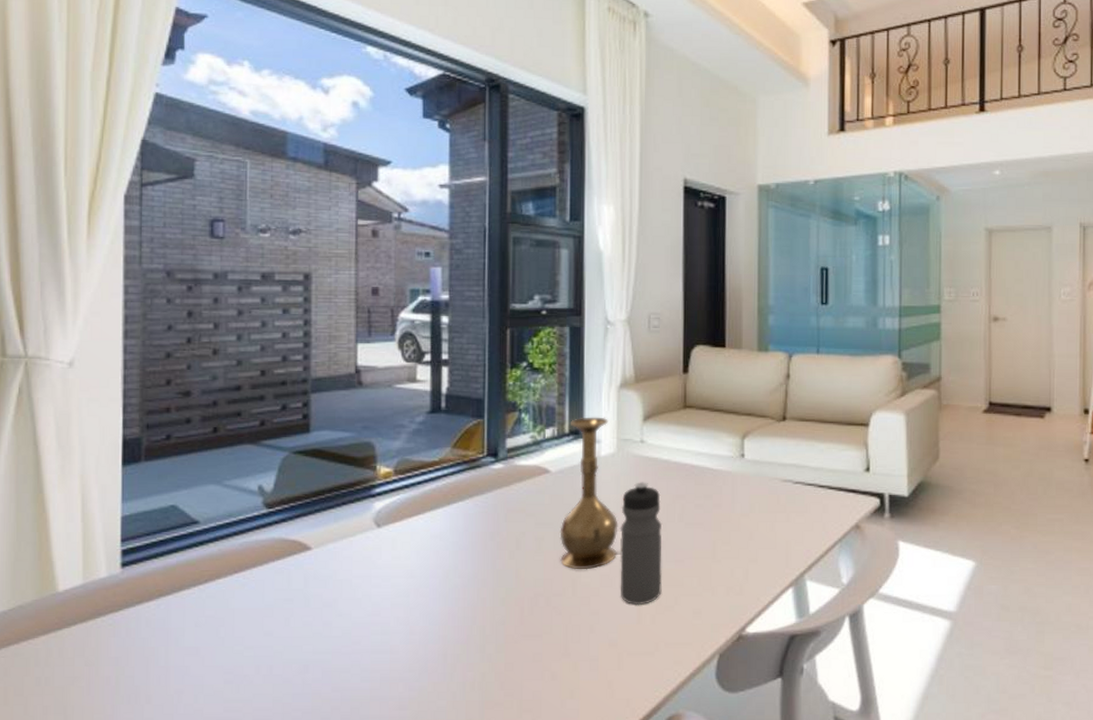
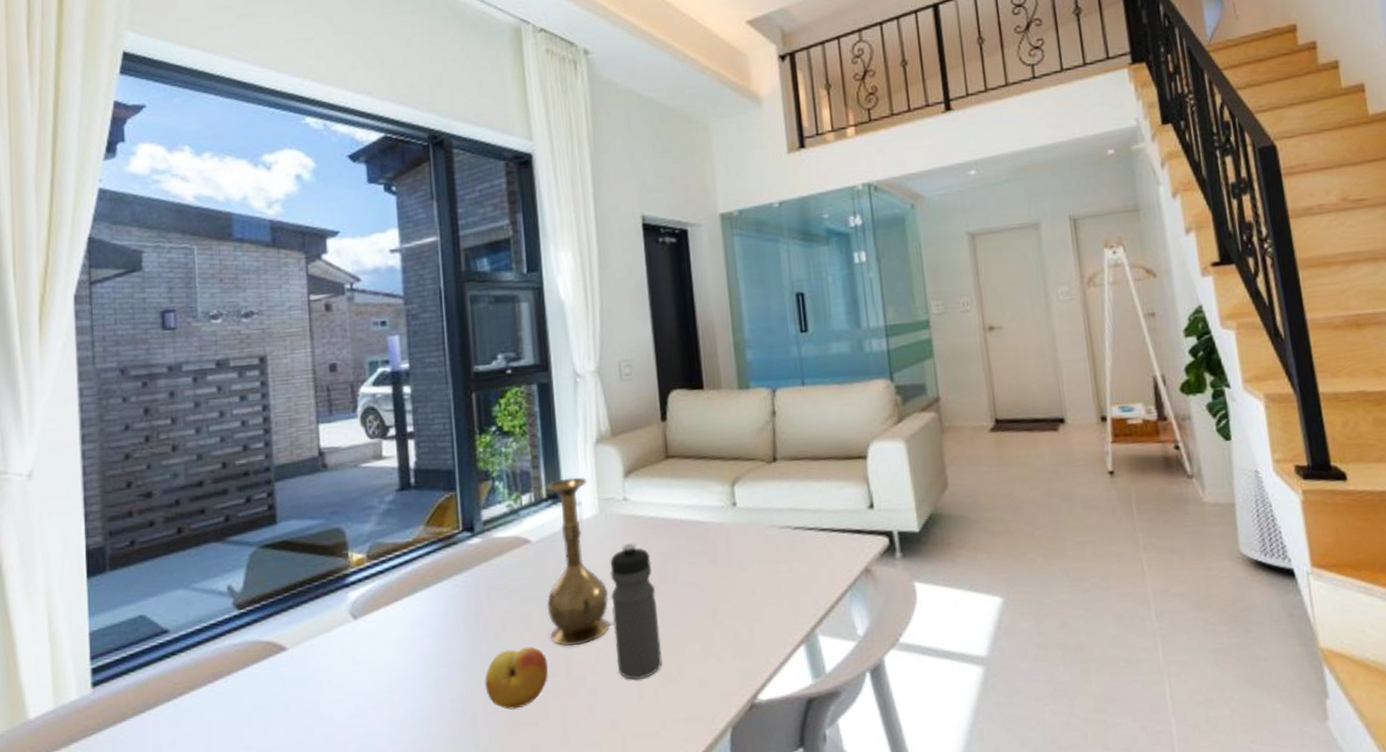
fruit: none [496,567,555,622] -> present [485,646,548,710]

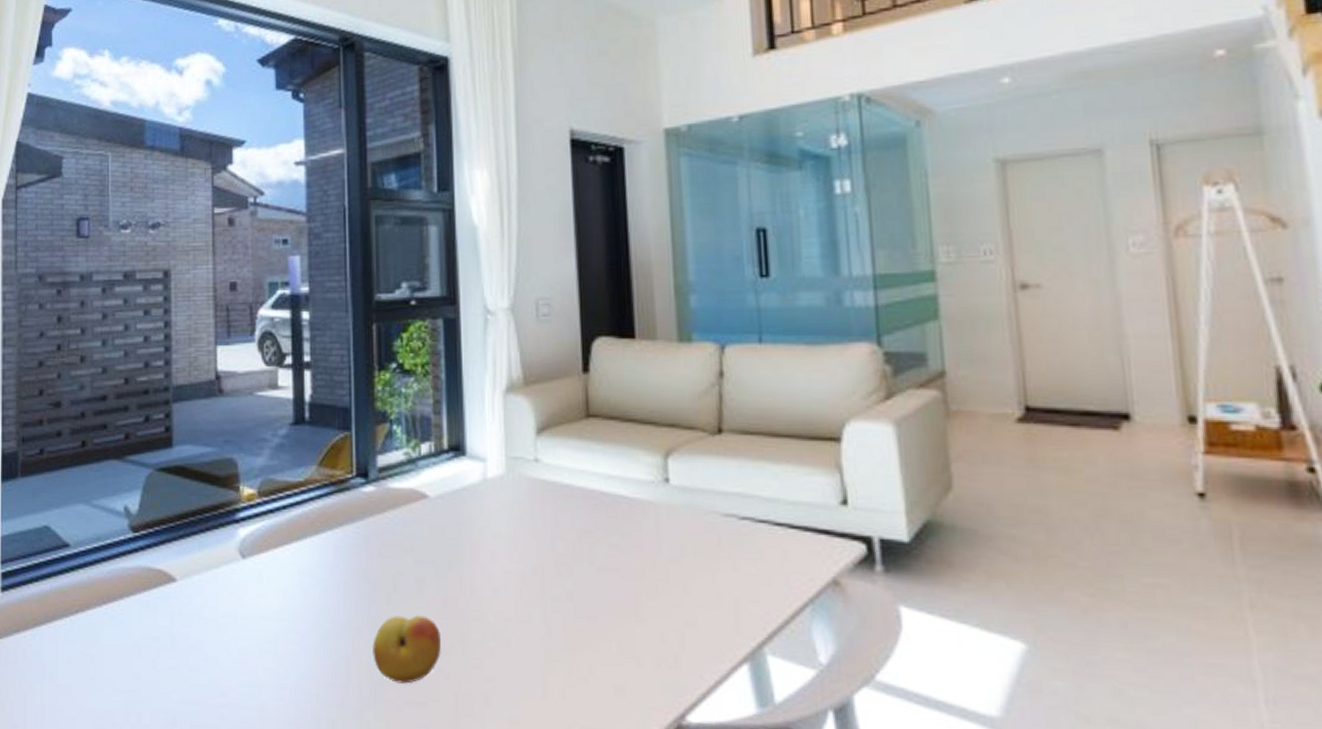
vase: present [546,476,610,647] -> none [442,429,513,623]
water bottle: present [609,543,662,681] -> none [514,512,572,674]

